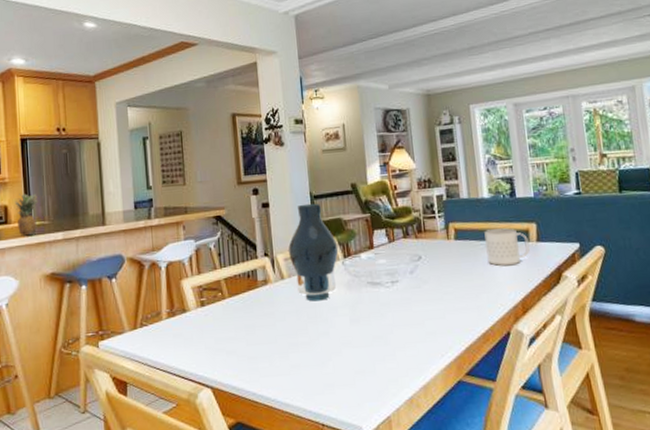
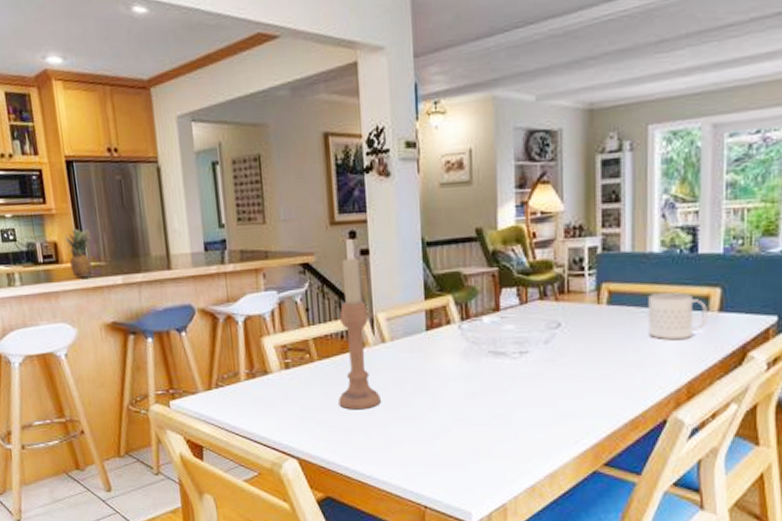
candlestick: none [246,210,282,340] -> present [338,257,381,410]
vase: present [288,203,339,302] -> none [391,251,455,370]

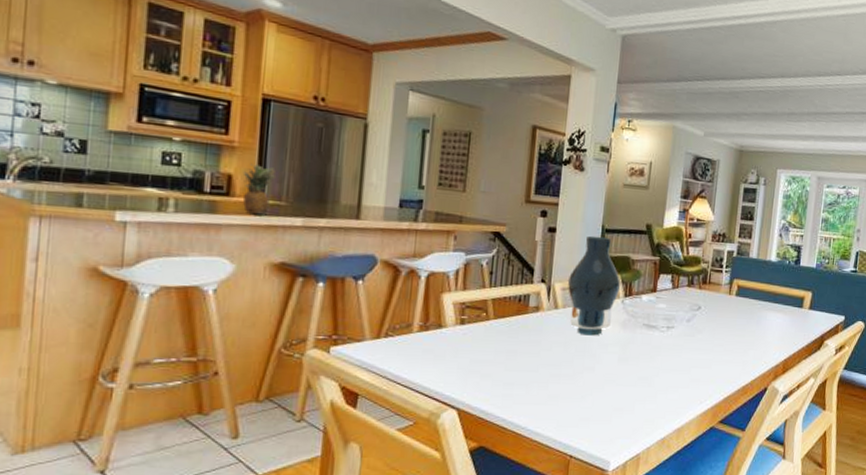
candlestick: present [338,257,381,410] -> none [506,232,547,367]
vase: none [391,251,455,370] -> present [567,235,621,336]
mug: present [646,293,707,341] -> none [761,291,802,328]

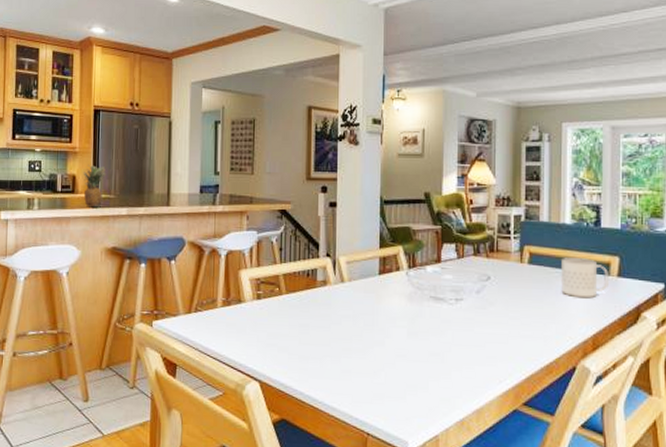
vase: present [567,235,621,336] -> none [351,208,404,309]
mug: none [761,291,802,328] -> present [560,258,609,299]

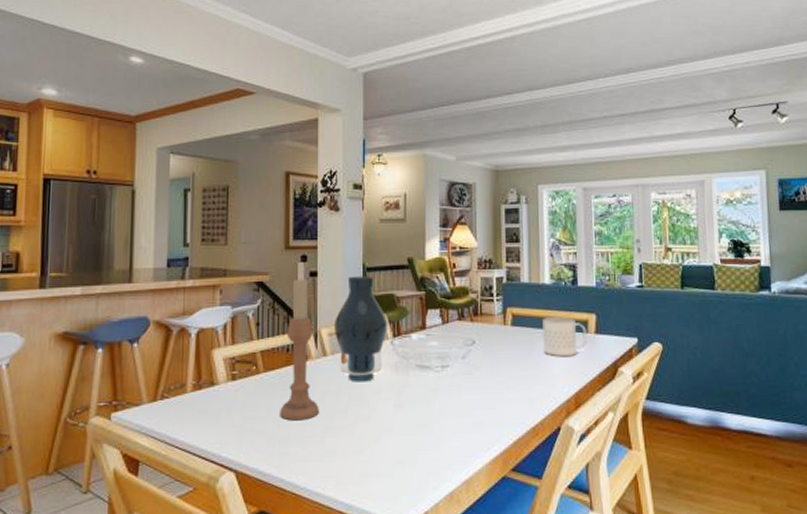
fruit: present [83,165,107,207] -> none [28,240,58,288]
candlestick: none [300,208,336,341] -> present [280,278,319,421]
vase: none [351,208,404,309] -> present [333,275,388,382]

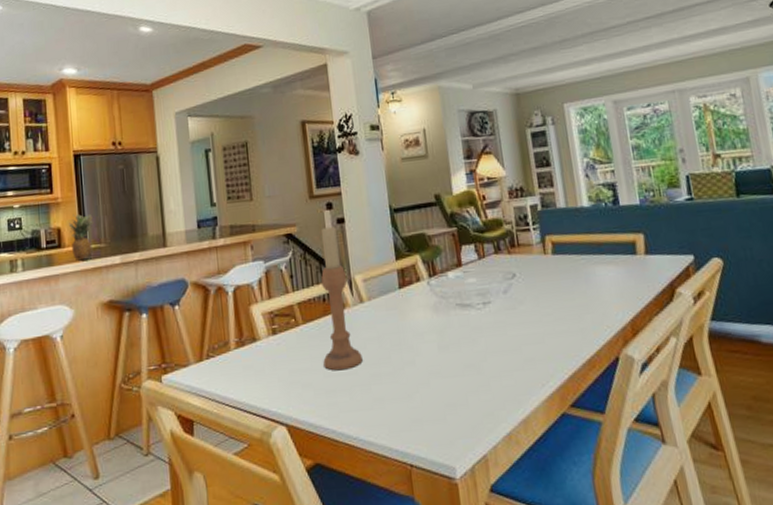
fruit: none [28,240,58,288] -> present [68,214,94,261]
vase: present [333,275,388,382] -> none [367,217,423,327]
mug: present [541,317,587,357] -> none [585,240,638,283]

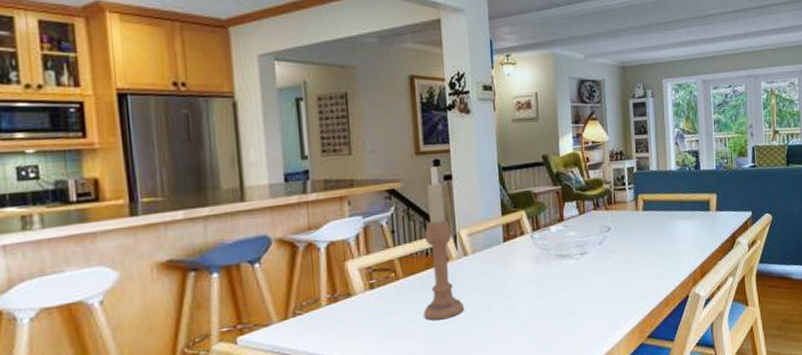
fruit: present [68,214,94,261] -> none [109,163,148,216]

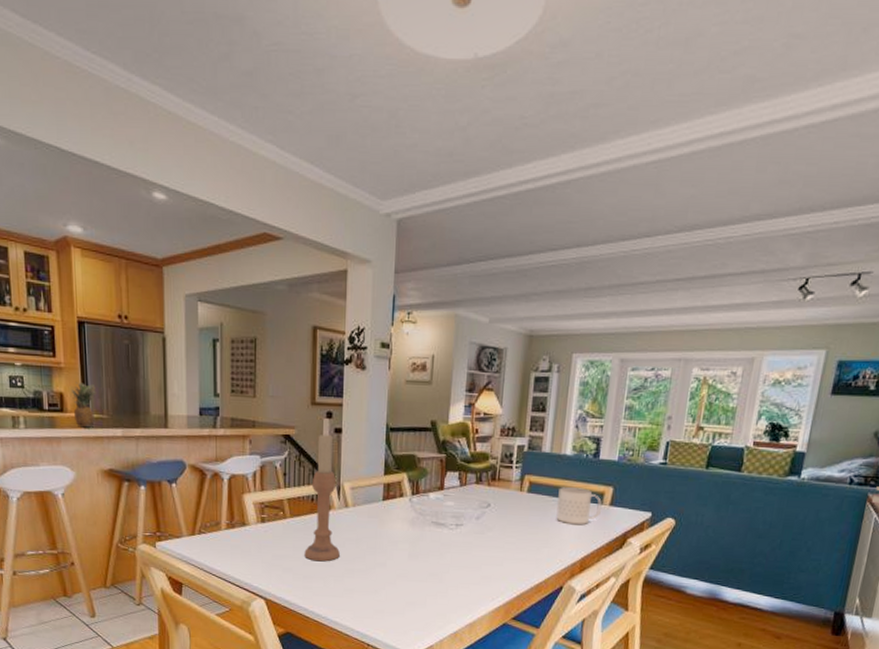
fruit: none [109,163,148,216] -> present [71,382,97,428]
mug: none [670,199,710,235] -> present [556,487,602,525]

